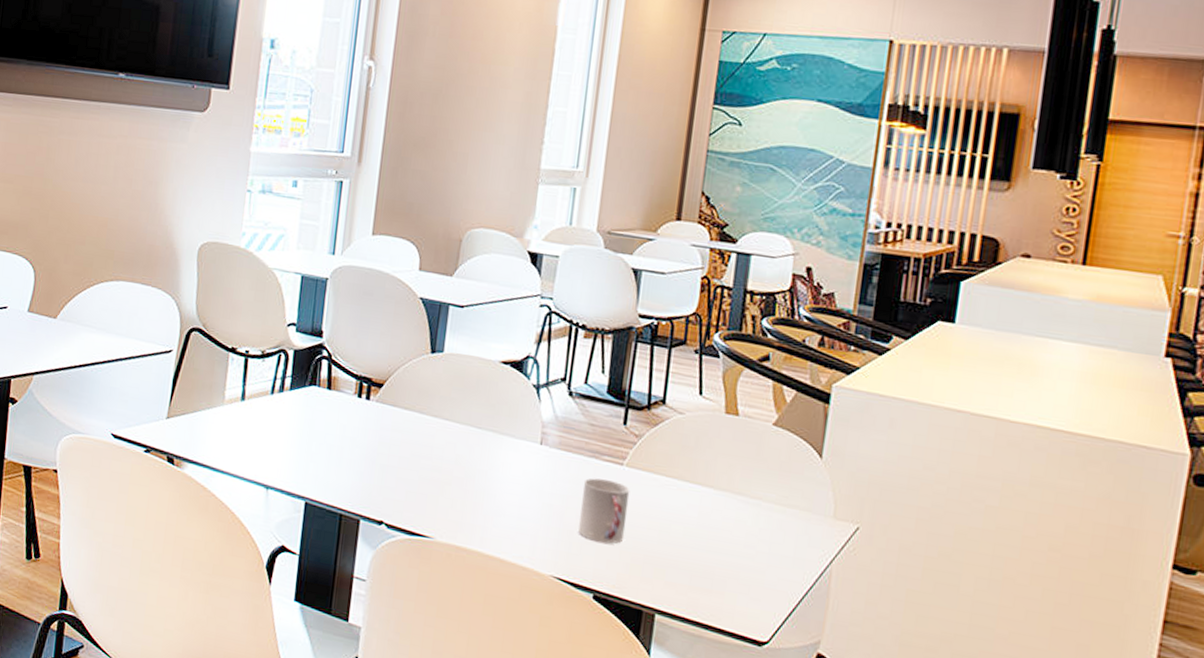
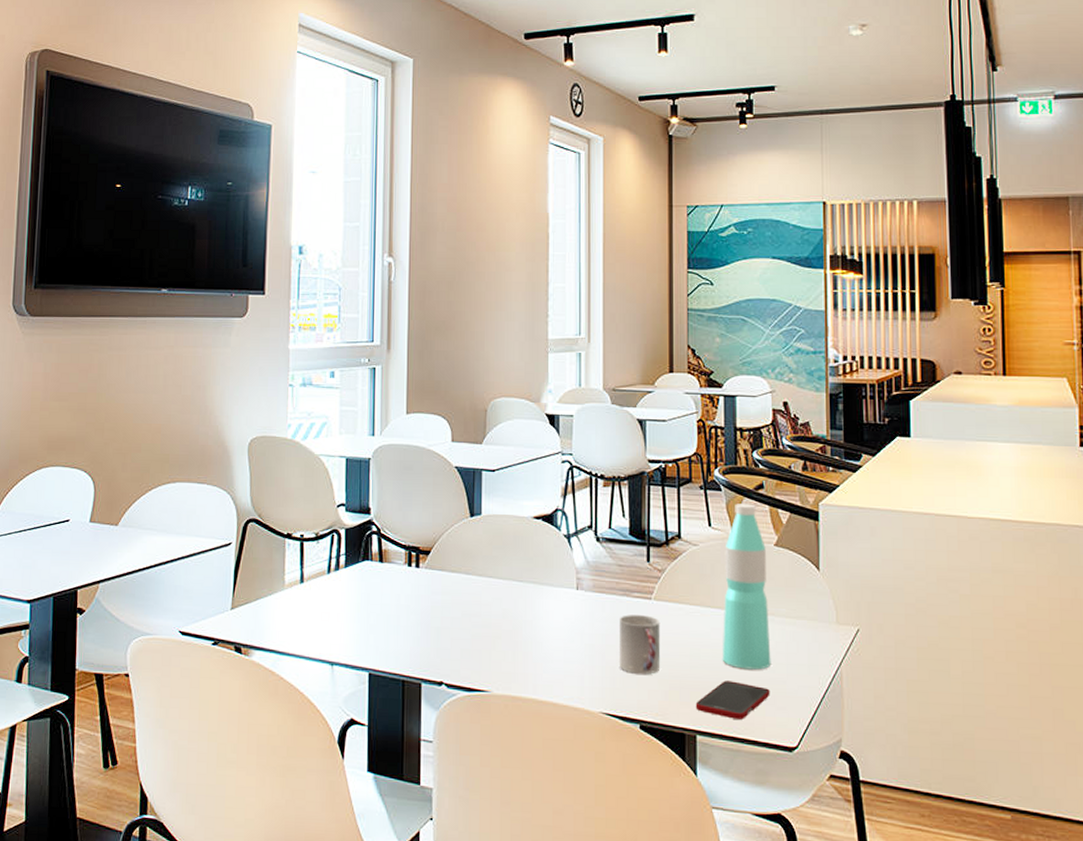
cell phone: none [658,561,746,605] -> present [695,680,770,720]
water bottle: none [695,374,763,556] -> present [722,503,771,670]

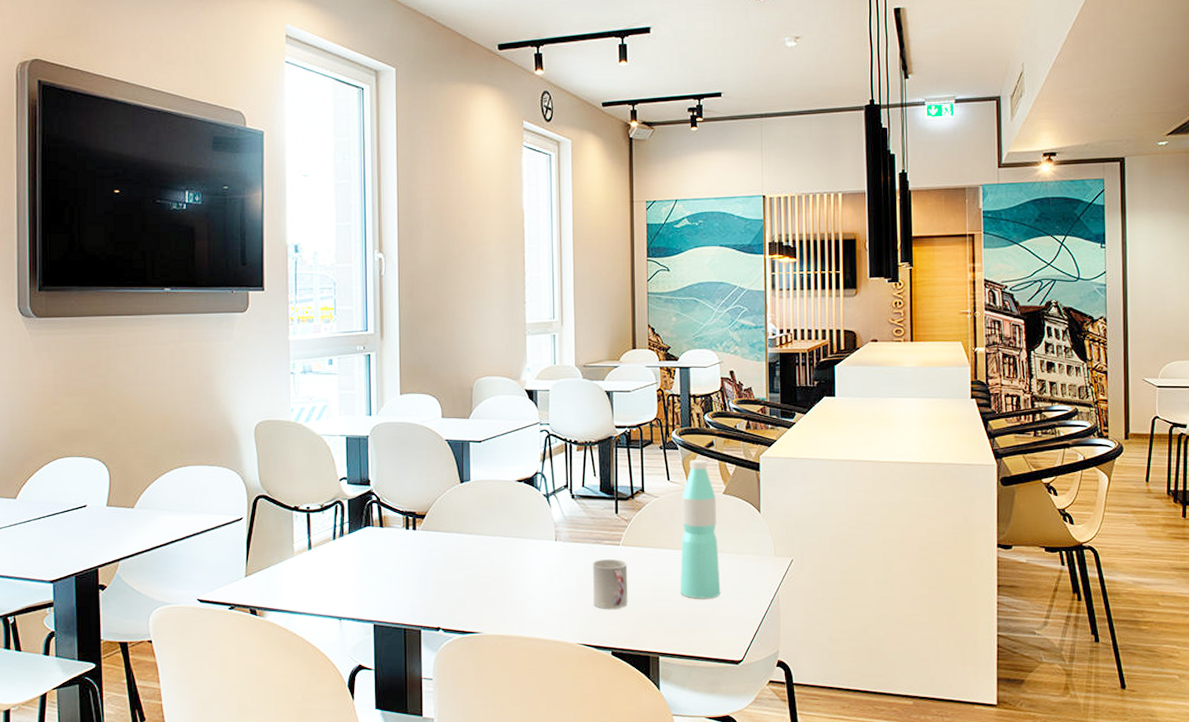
cell phone: present [695,680,770,720] -> none [658,609,720,641]

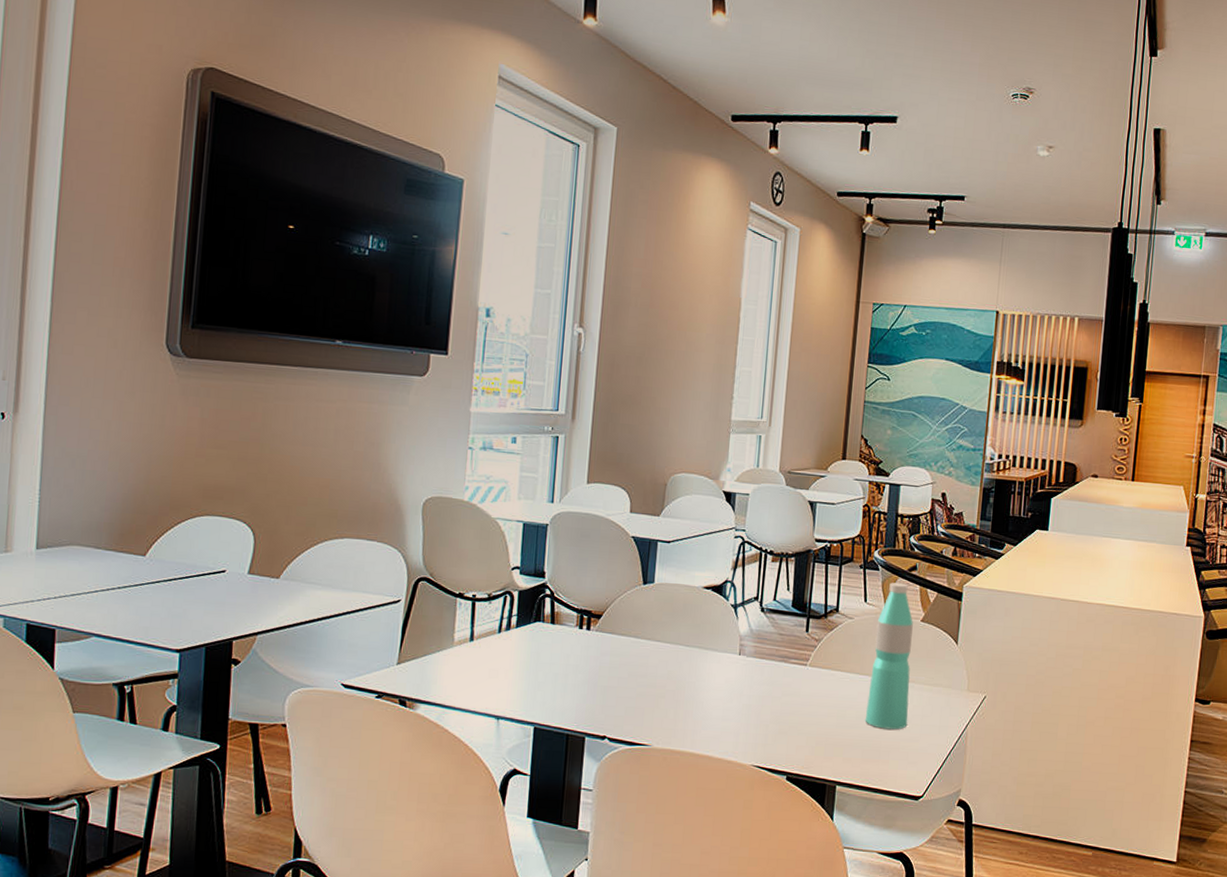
cup: present [592,559,628,609] -> none [772,679,813,732]

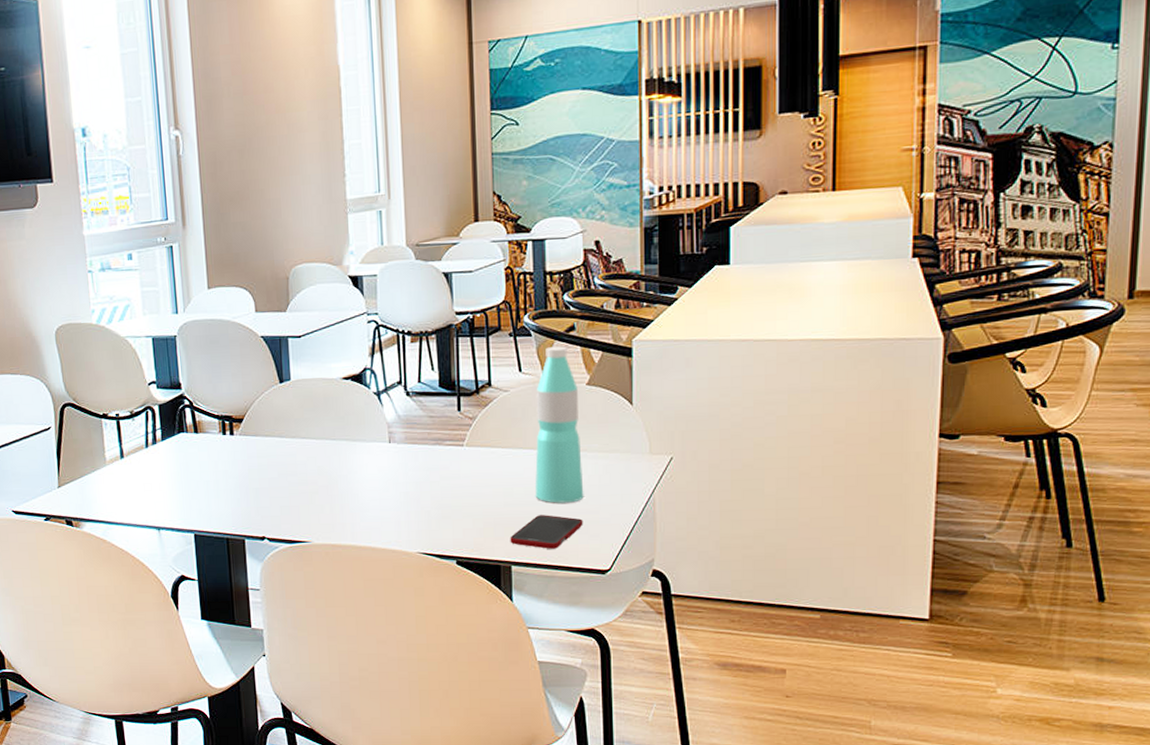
cell phone: none [837,738,905,772] -> present [510,515,583,549]

